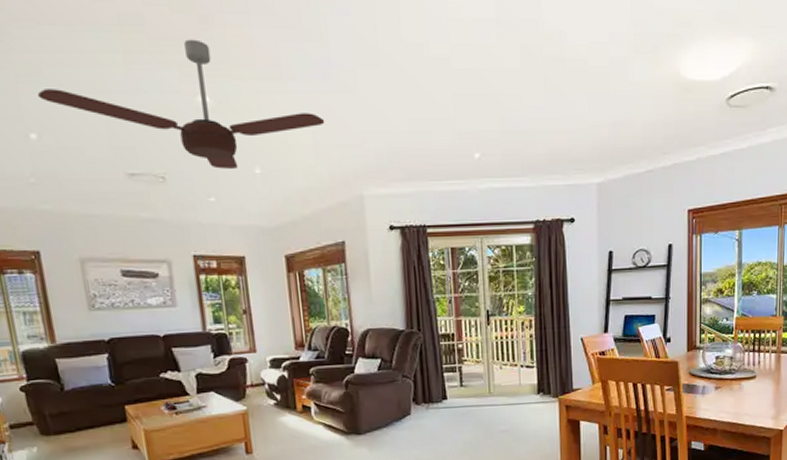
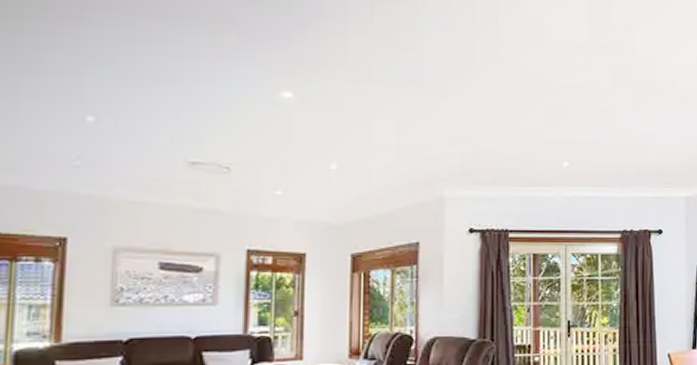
ceiling fan: present [38,39,325,169] -> none [106,39,412,163]

